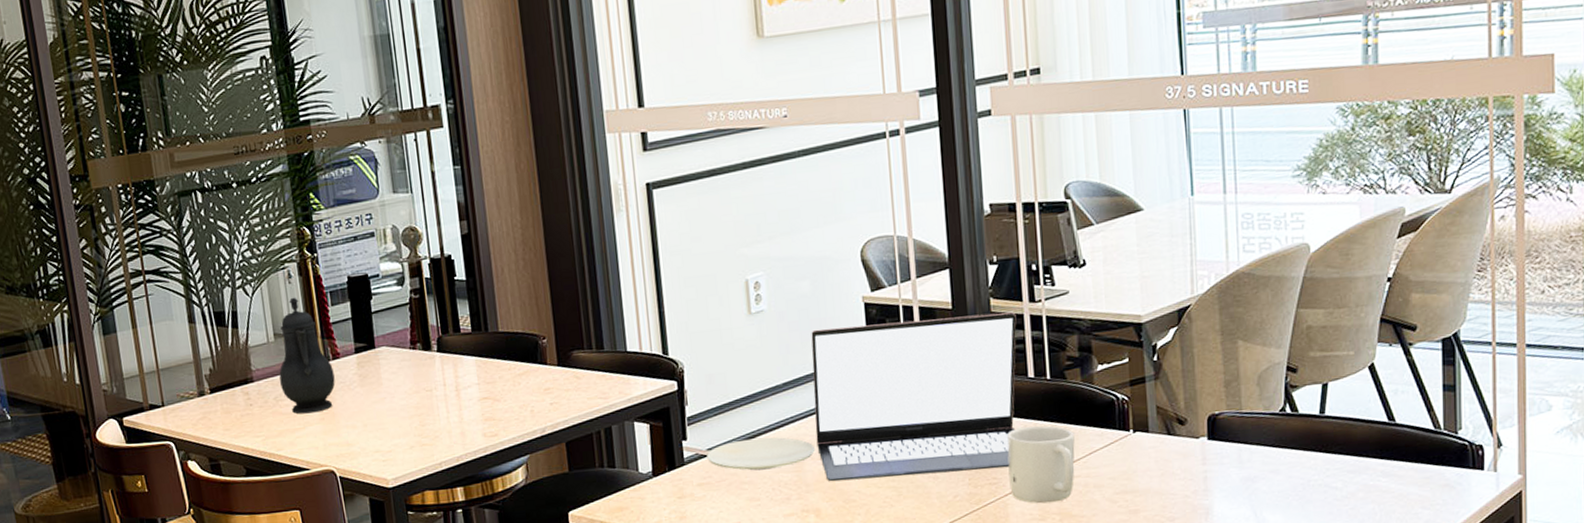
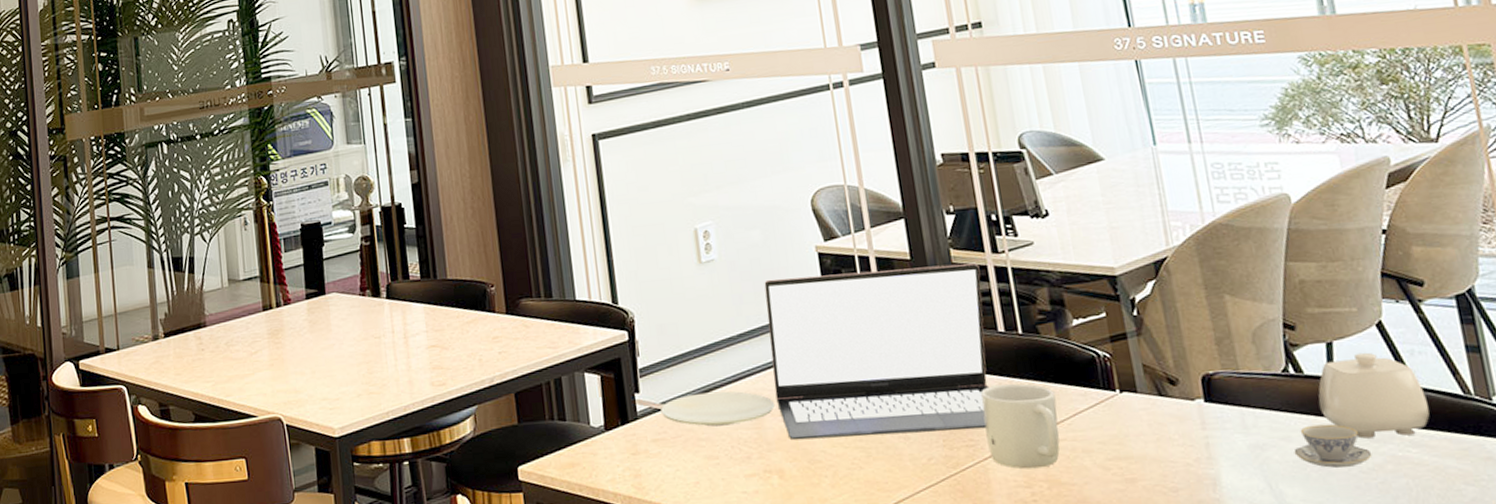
coffeepot: present [279,297,335,414] -> none [231,243,286,360]
teacup: none [1280,457,1347,497] -> present [1294,424,1372,468]
sugar bowl: none [1307,392,1402,470] -> present [1317,352,1430,439]

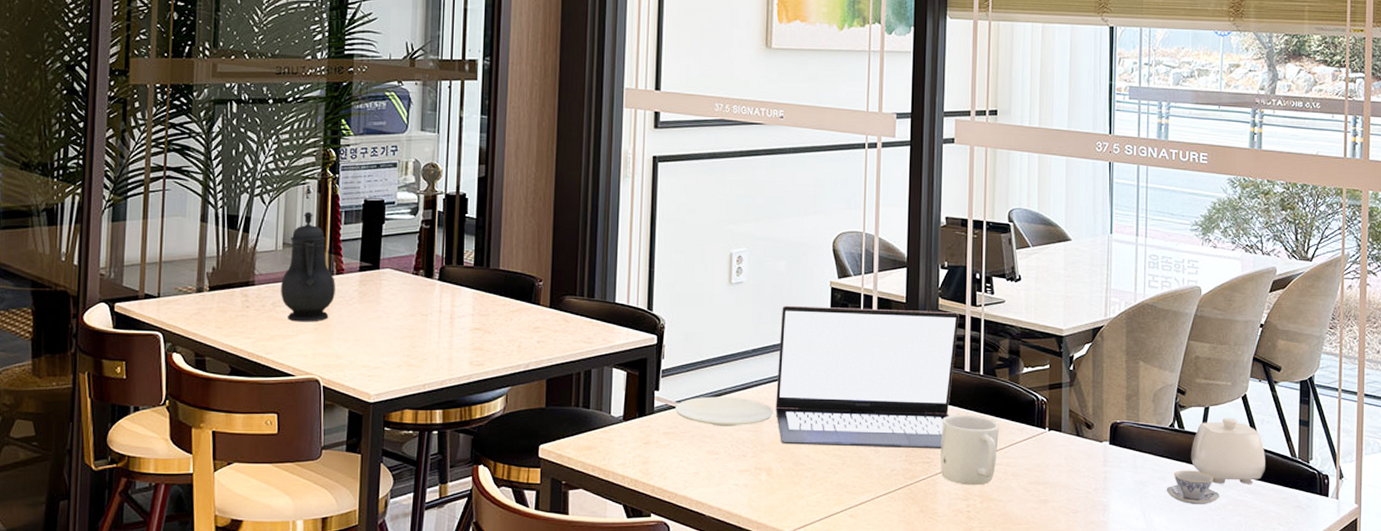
coffeepot: none [231,243,286,360] -> present [281,211,335,322]

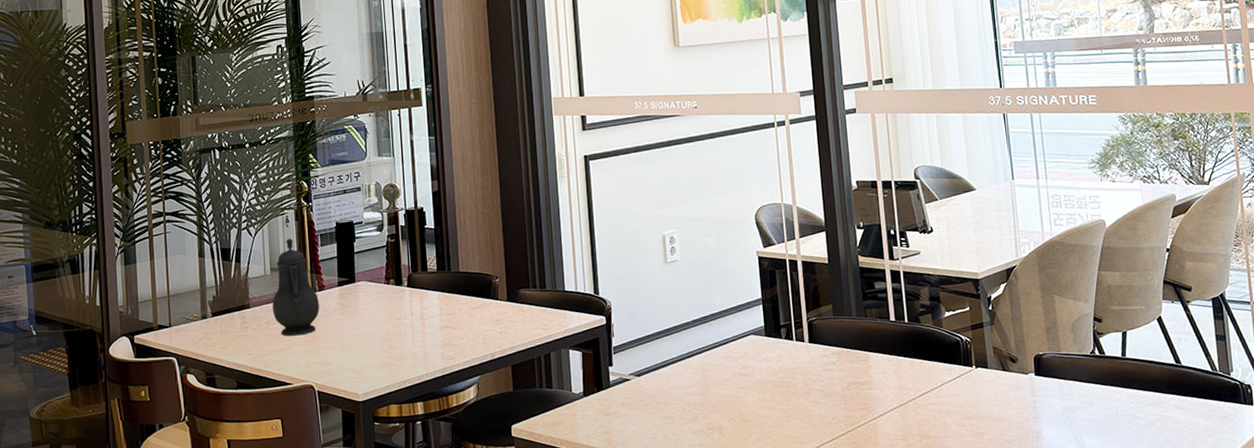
plate: present [675,396,774,426] -> none [629,365,719,393]
laptop: present [775,305,959,449] -> none [715,267,881,404]
mug: present [940,414,999,486] -> none [874,361,930,426]
teacup: present [1166,470,1220,504] -> none [1094,392,1147,425]
sugar bowl: present [1190,417,1265,484] -> none [1113,339,1188,403]

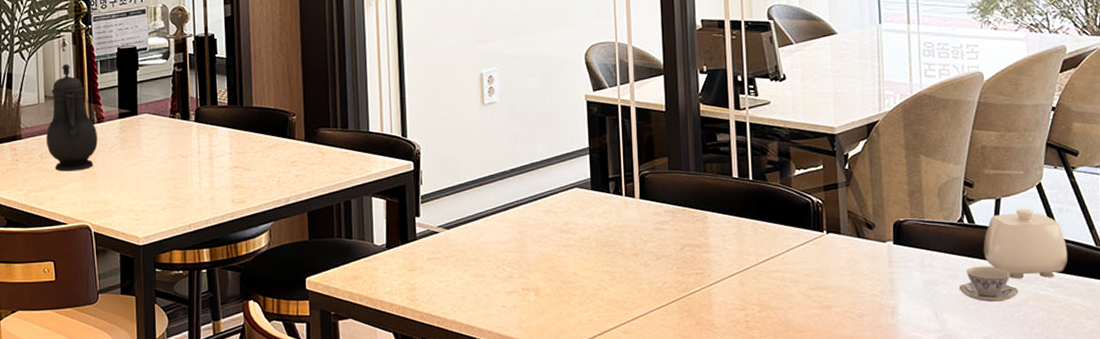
teacup: none [1094,392,1147,425] -> present [959,266,1019,302]
sugar bowl: none [1113,339,1188,403] -> present [983,208,1068,279]

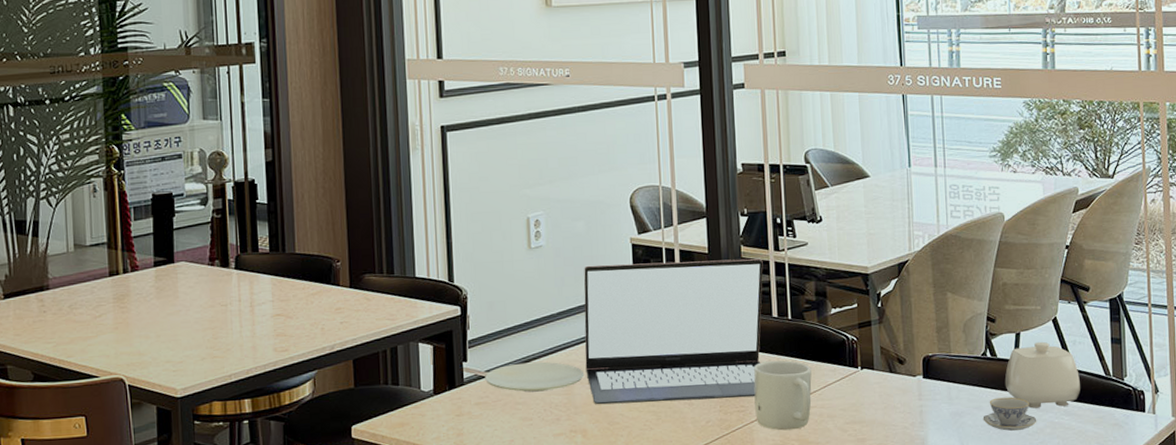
coffeepot: present [46,63,98,172] -> none [76,210,132,323]
plate: none [437,218,538,249] -> present [485,361,585,392]
laptop: none [537,117,723,263] -> present [584,259,763,405]
mug: none [712,222,774,295] -> present [753,360,812,431]

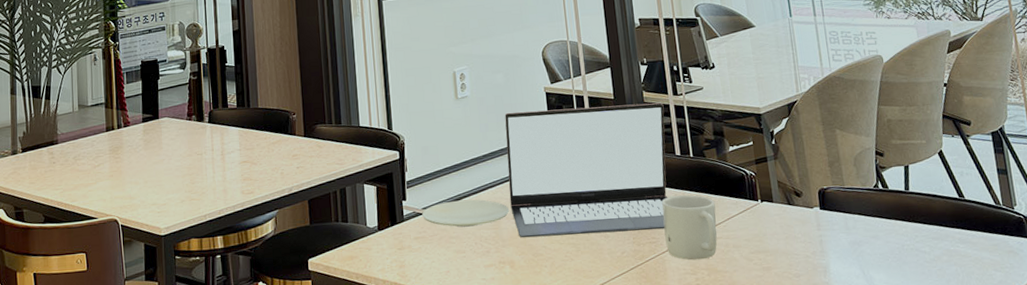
teacup: present [983,397,1037,431] -> none [880,226,933,259]
sugar bowl: present [1004,341,1080,409] -> none [897,173,973,237]

